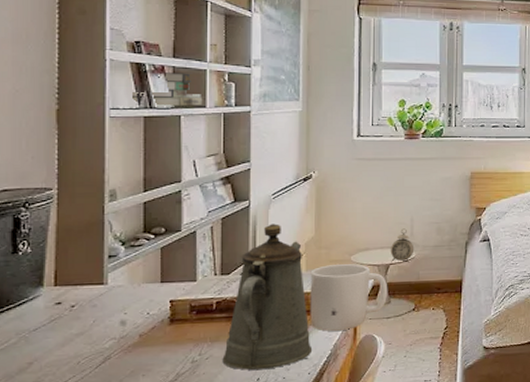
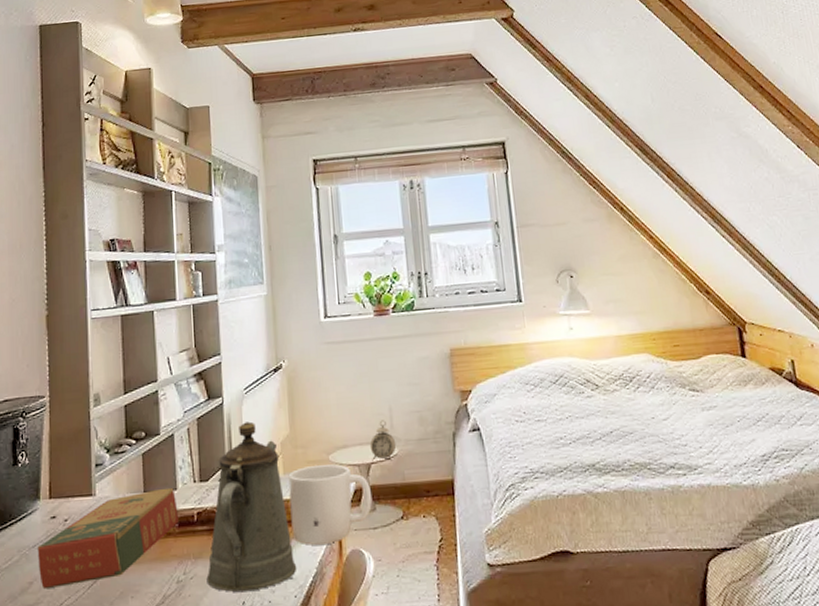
book: none [39,279,198,369] -> present [37,487,180,590]
books: present [132,73,203,106] -> none [110,266,173,303]

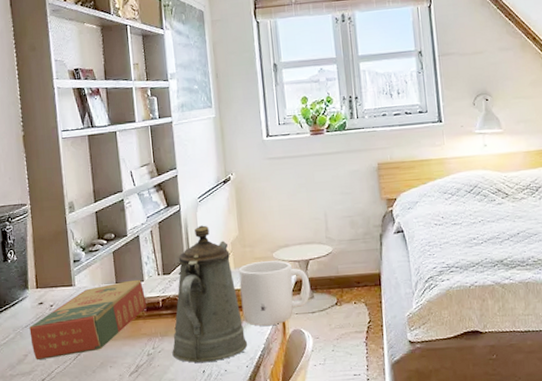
alarm clock: present [369,420,397,461] -> none [308,224,331,258]

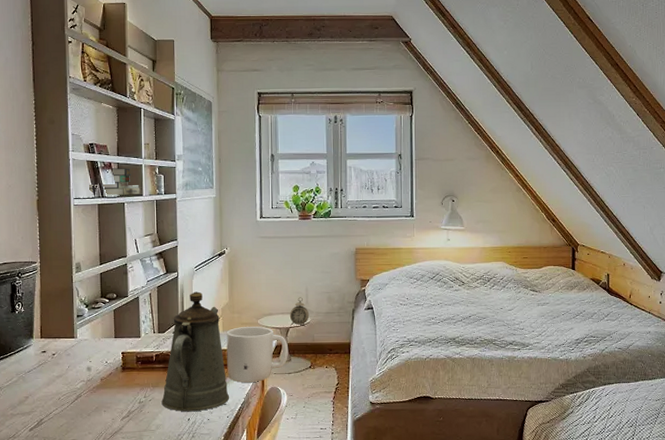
book: present [29,279,147,361] -> none [32,335,142,402]
books: none [77,92,133,125] -> present [89,168,140,195]
alarm clock: none [308,224,331,258] -> present [289,297,310,327]

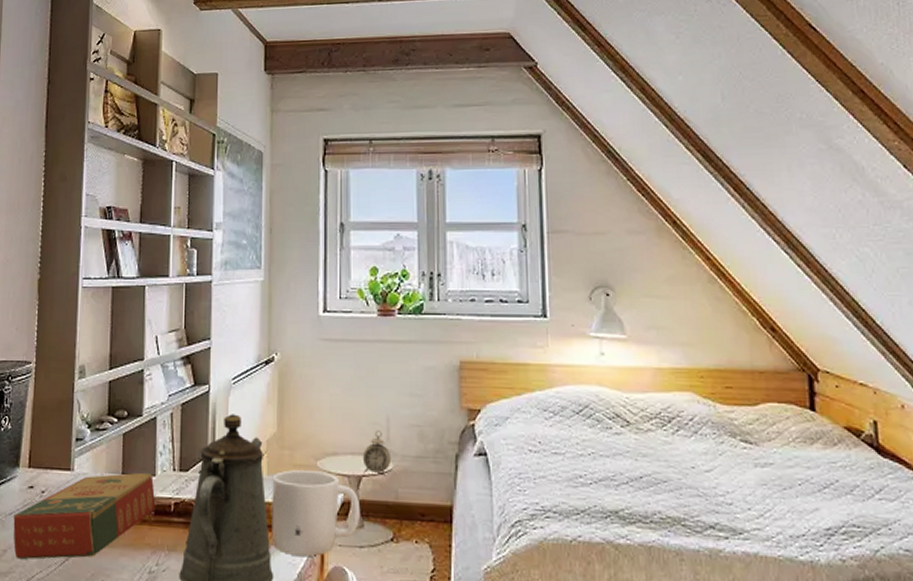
book: none [32,335,142,402] -> present [13,472,156,560]
books: present [89,168,140,195] -> none [103,239,166,275]

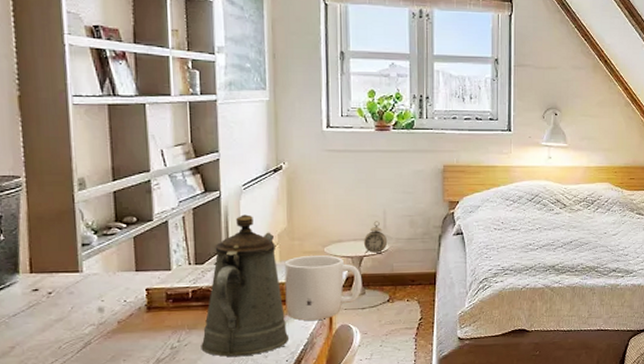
book: present [13,472,156,560] -> none [18,268,174,353]

